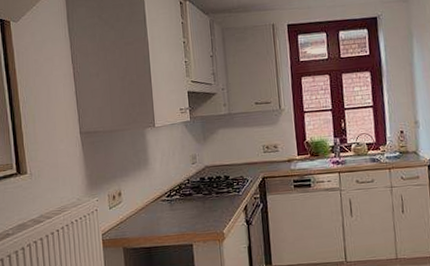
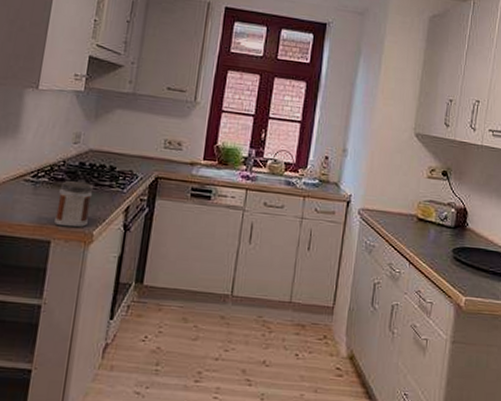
jar: none [189,192,217,231] -> present [53,180,93,228]

